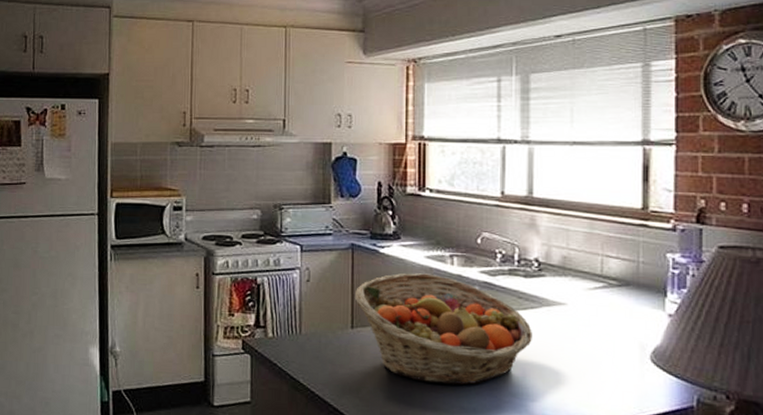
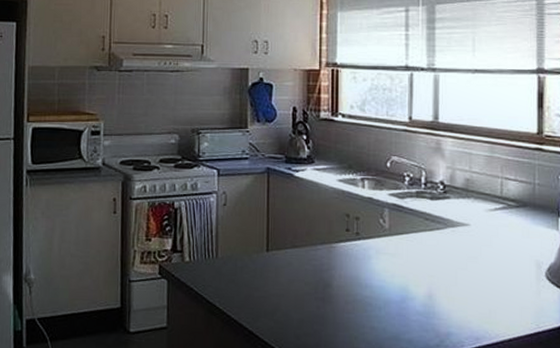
fruit basket: present [354,273,532,385] -> none [270,196,438,306]

